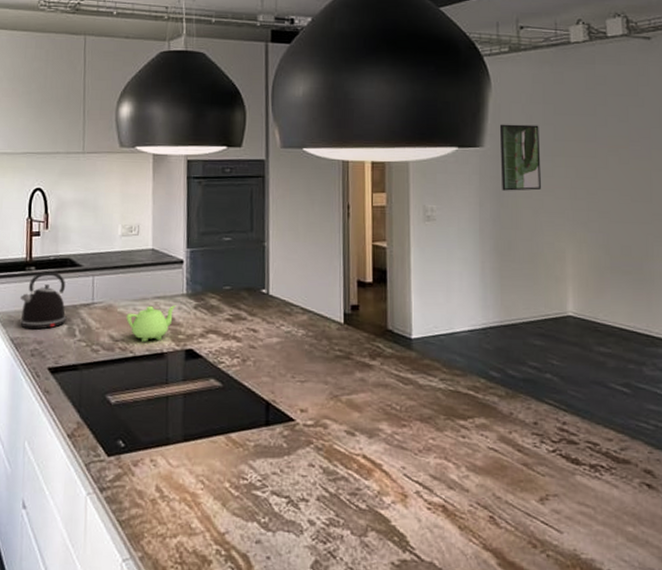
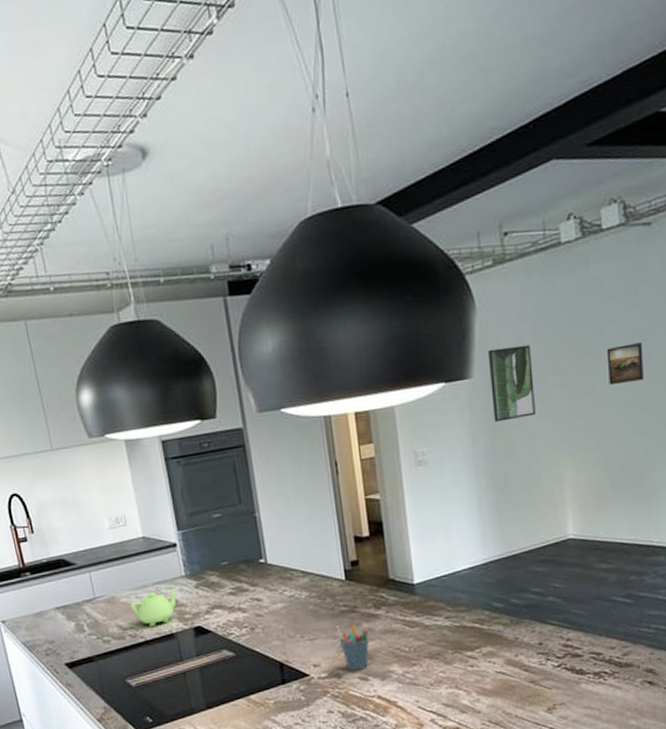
kettle: present [20,270,67,330] -> none [22,573,72,632]
pen holder: none [329,371,361,422] -> present [336,624,369,670]
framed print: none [609,138,644,174] -> present [606,342,644,386]

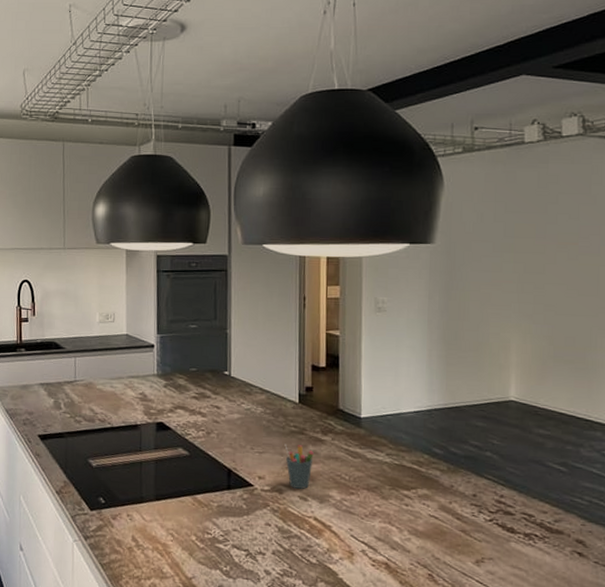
teapot: present [130,588,177,627] -> none [104,384,148,415]
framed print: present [487,344,535,422] -> none [450,221,490,285]
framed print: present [606,342,644,386] -> none [558,235,593,269]

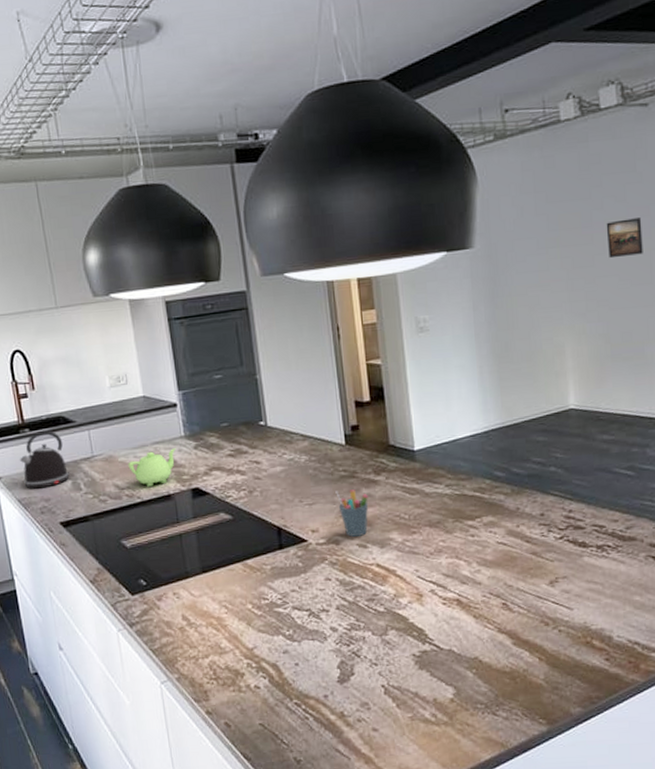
kettle: none [13,351,53,403] -> present [20,430,69,489]
teapot: none [104,384,148,415] -> present [128,448,176,487]
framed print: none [558,235,593,269] -> present [606,218,643,259]

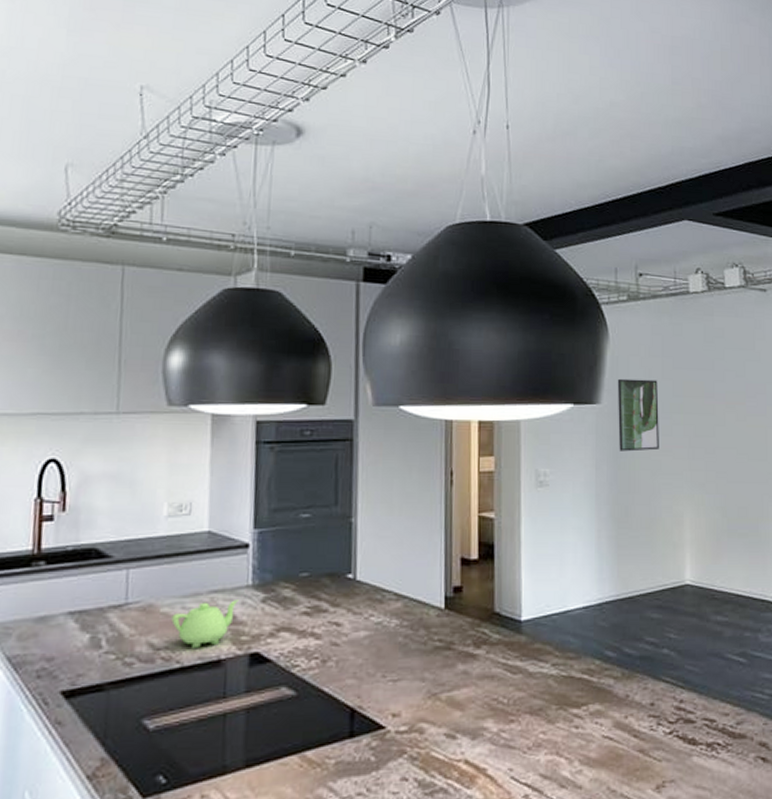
kettle: present [20,430,69,489] -> none [22,564,89,643]
pen holder: present [335,489,369,537] -> none [426,664,464,724]
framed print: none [489,217,536,291] -> present [617,378,659,452]
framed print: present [606,218,643,259] -> none [727,394,759,431]

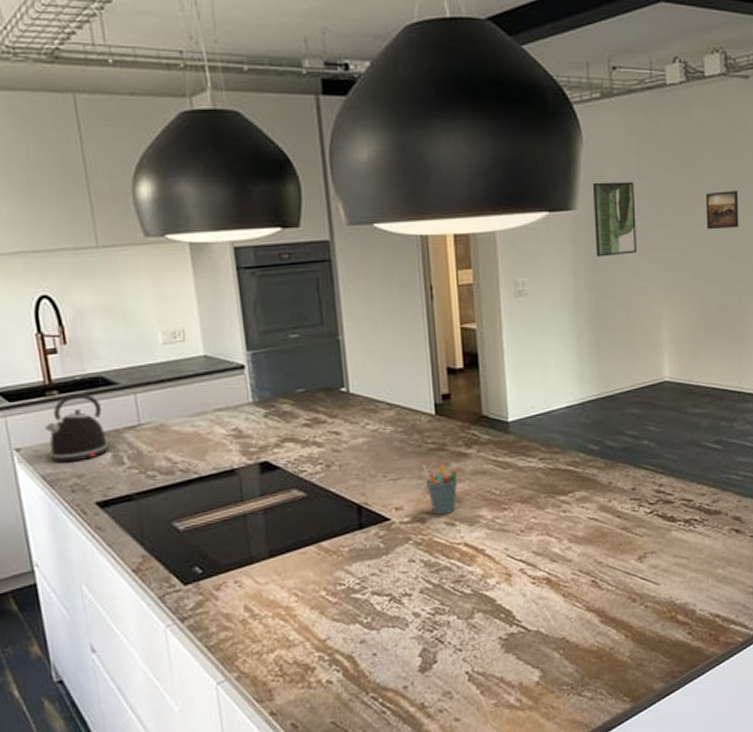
kettle: none [22,564,89,643] -> present [45,392,109,463]
teapot: present [171,600,239,648] -> none [183,416,242,460]
pen holder: none [426,664,464,724] -> present [423,463,458,514]
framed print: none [727,394,759,431] -> present [705,191,739,230]

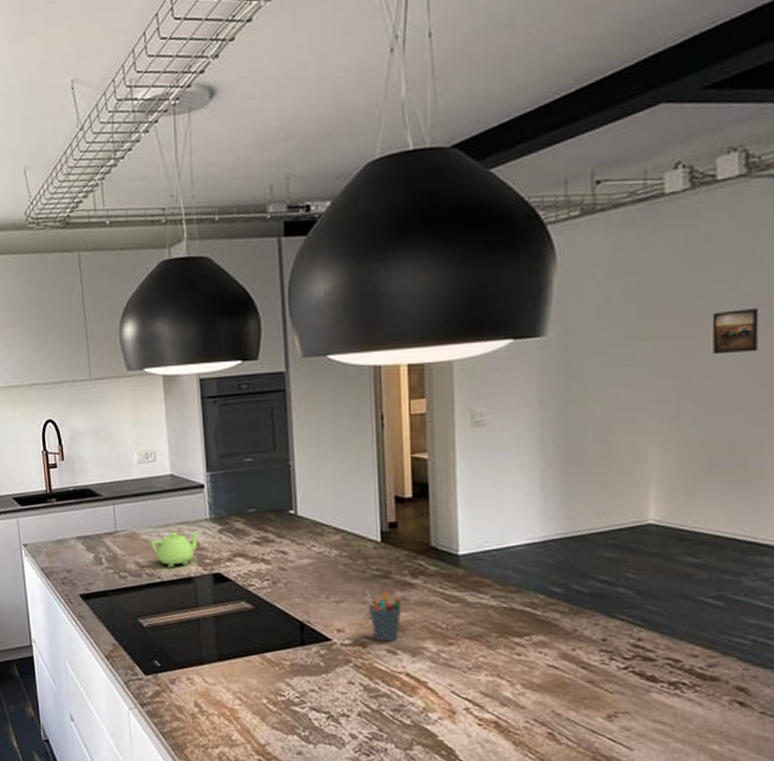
kettle: present [45,392,109,463] -> none [45,501,92,559]
teapot: none [183,416,242,460] -> present [150,530,200,567]
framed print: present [592,181,637,257] -> none [566,303,619,386]

